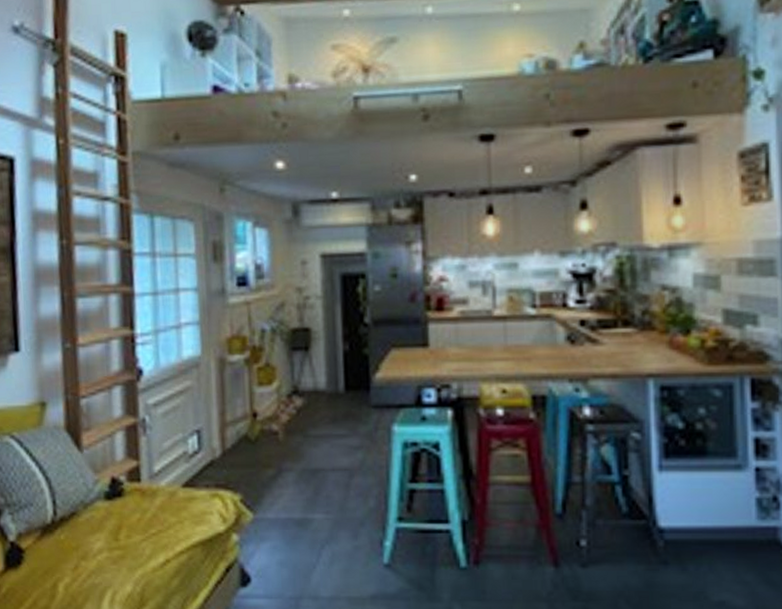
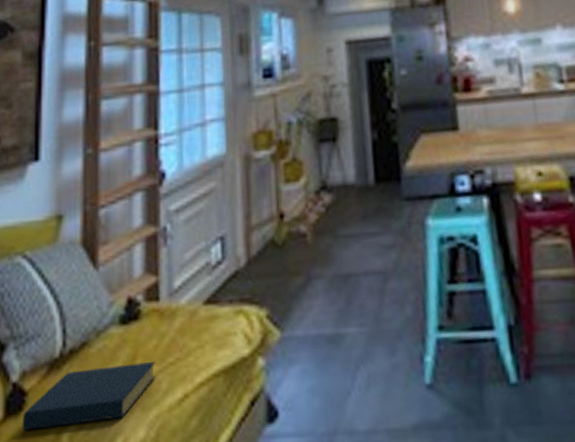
hardback book: none [21,531,140,580] -> present [22,361,156,430]

